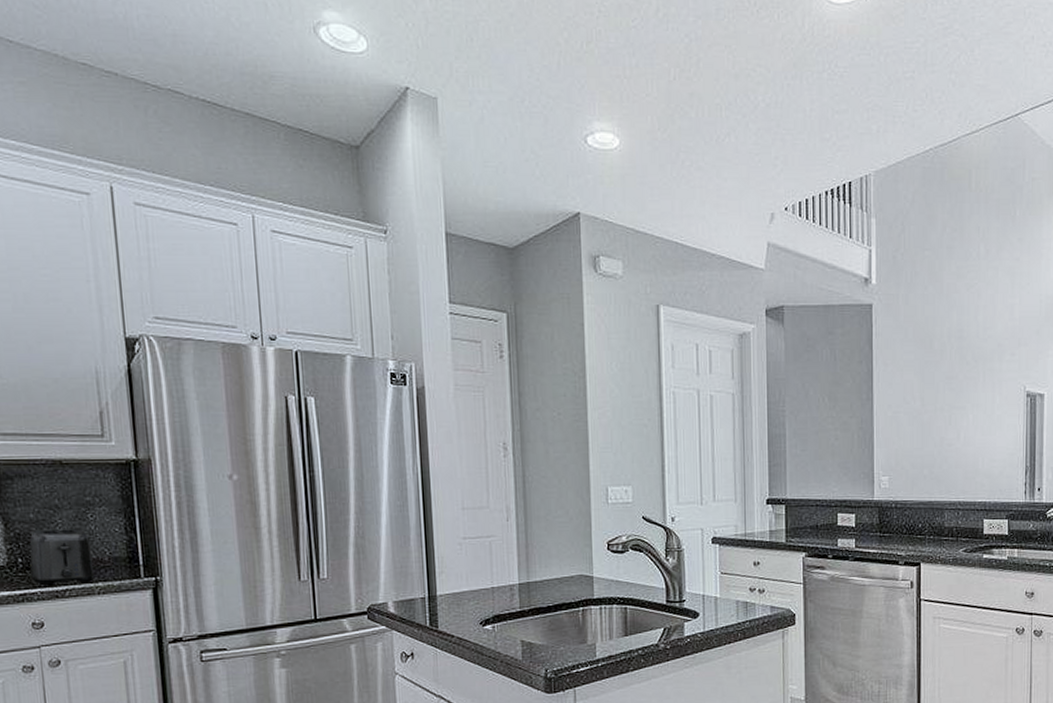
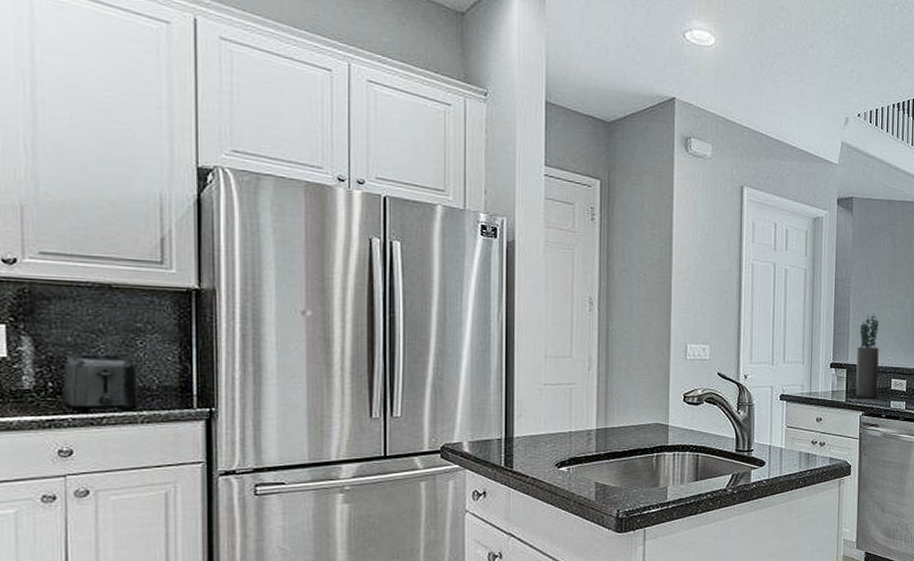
vase: none [796,438,823,538] -> present [856,313,879,399]

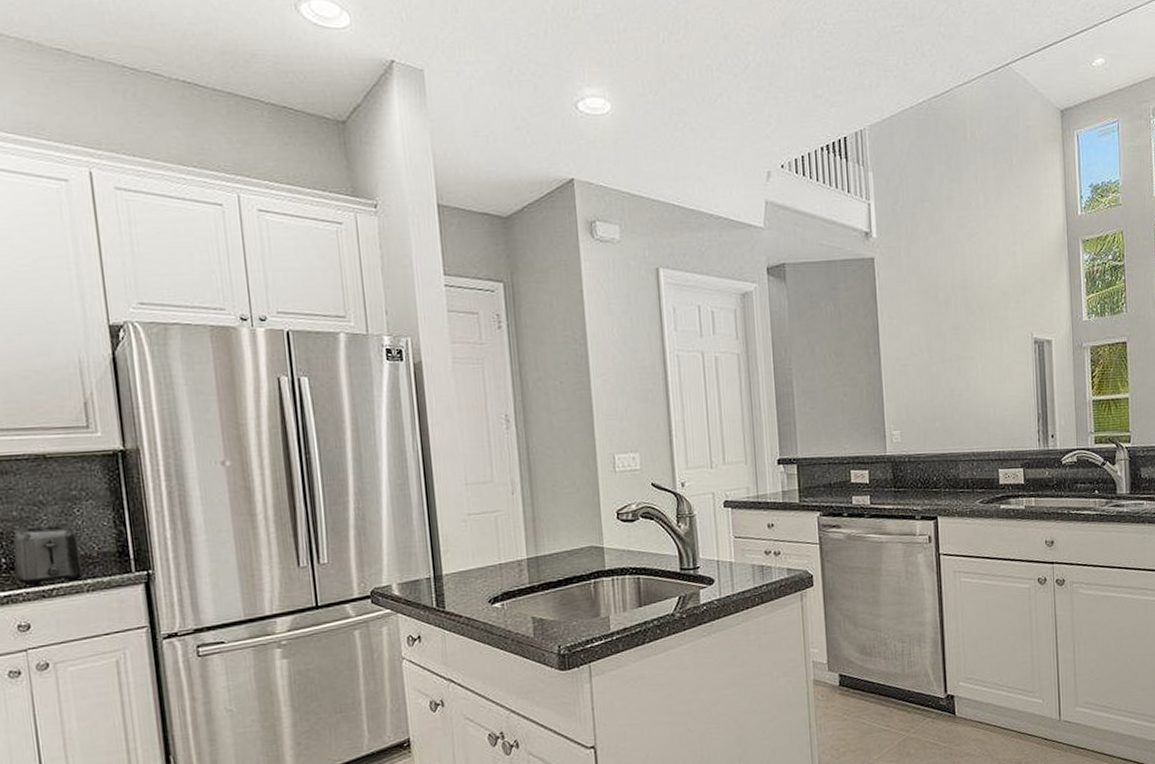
vase: present [856,313,879,399] -> none [807,395,837,497]

